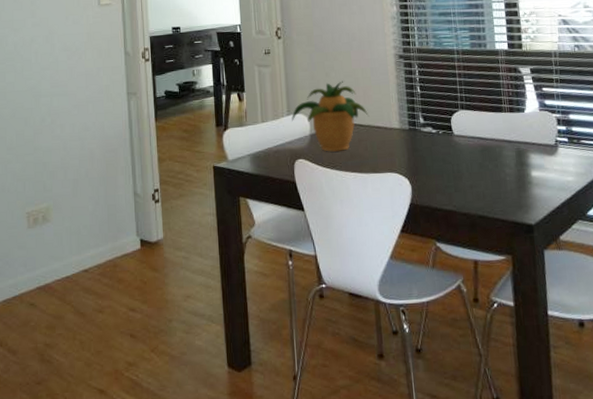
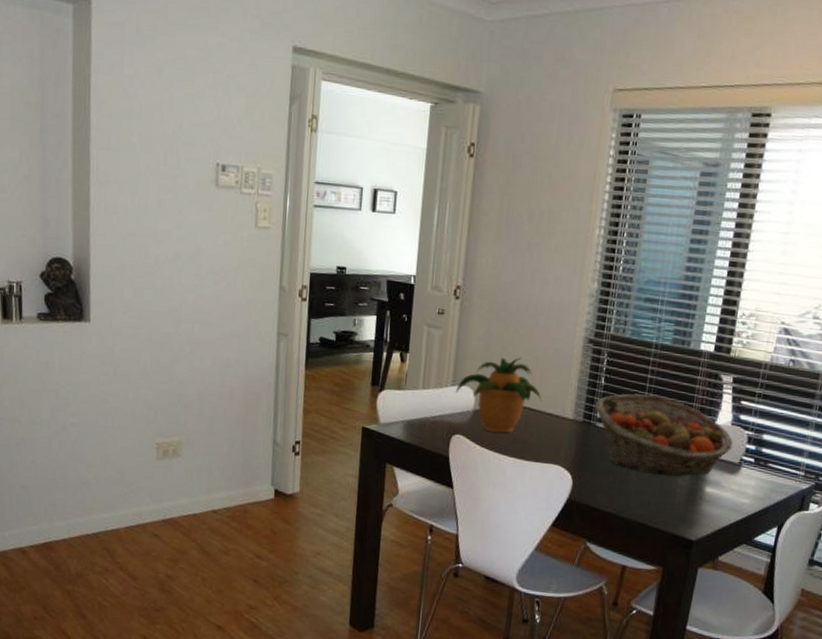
fruit basket: none [416,94,545,168] -> present [594,394,733,477]

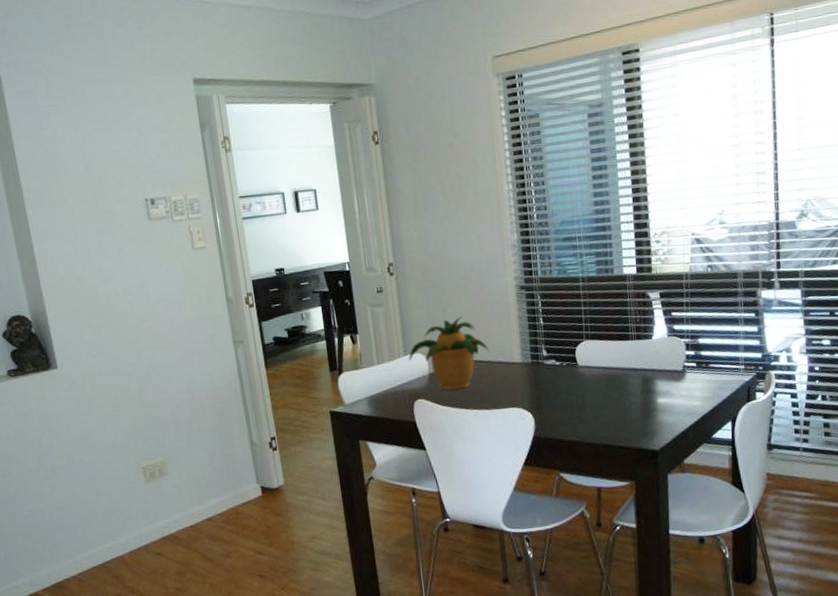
fruit basket: present [594,394,733,477] -> none [539,323,673,398]

